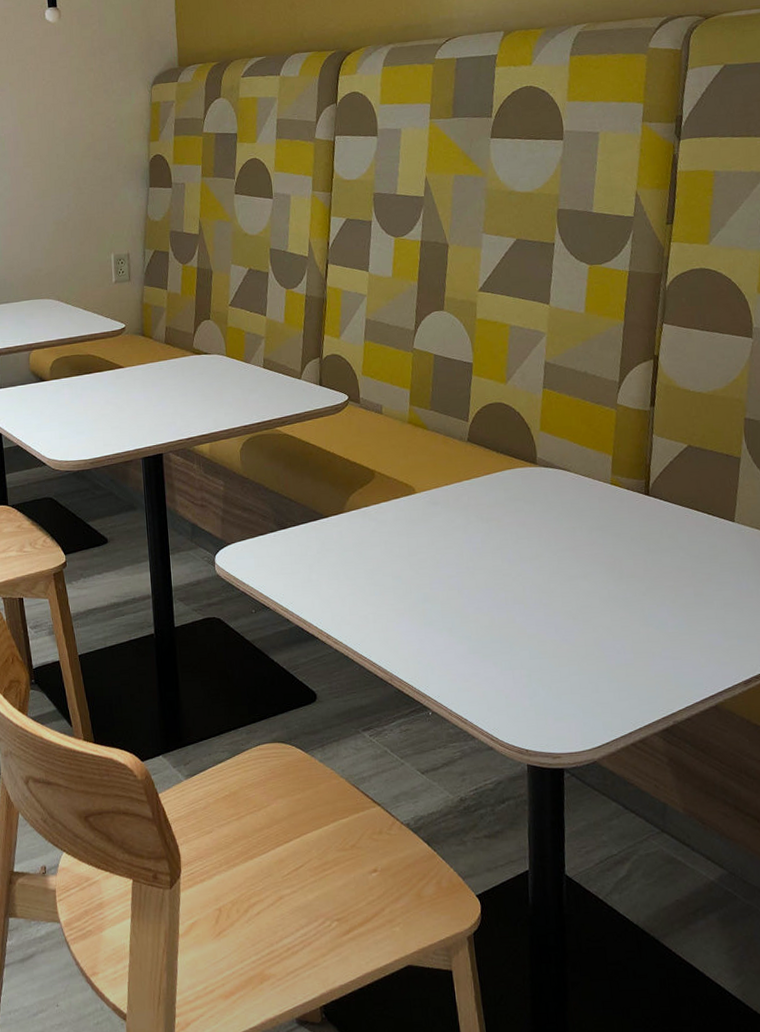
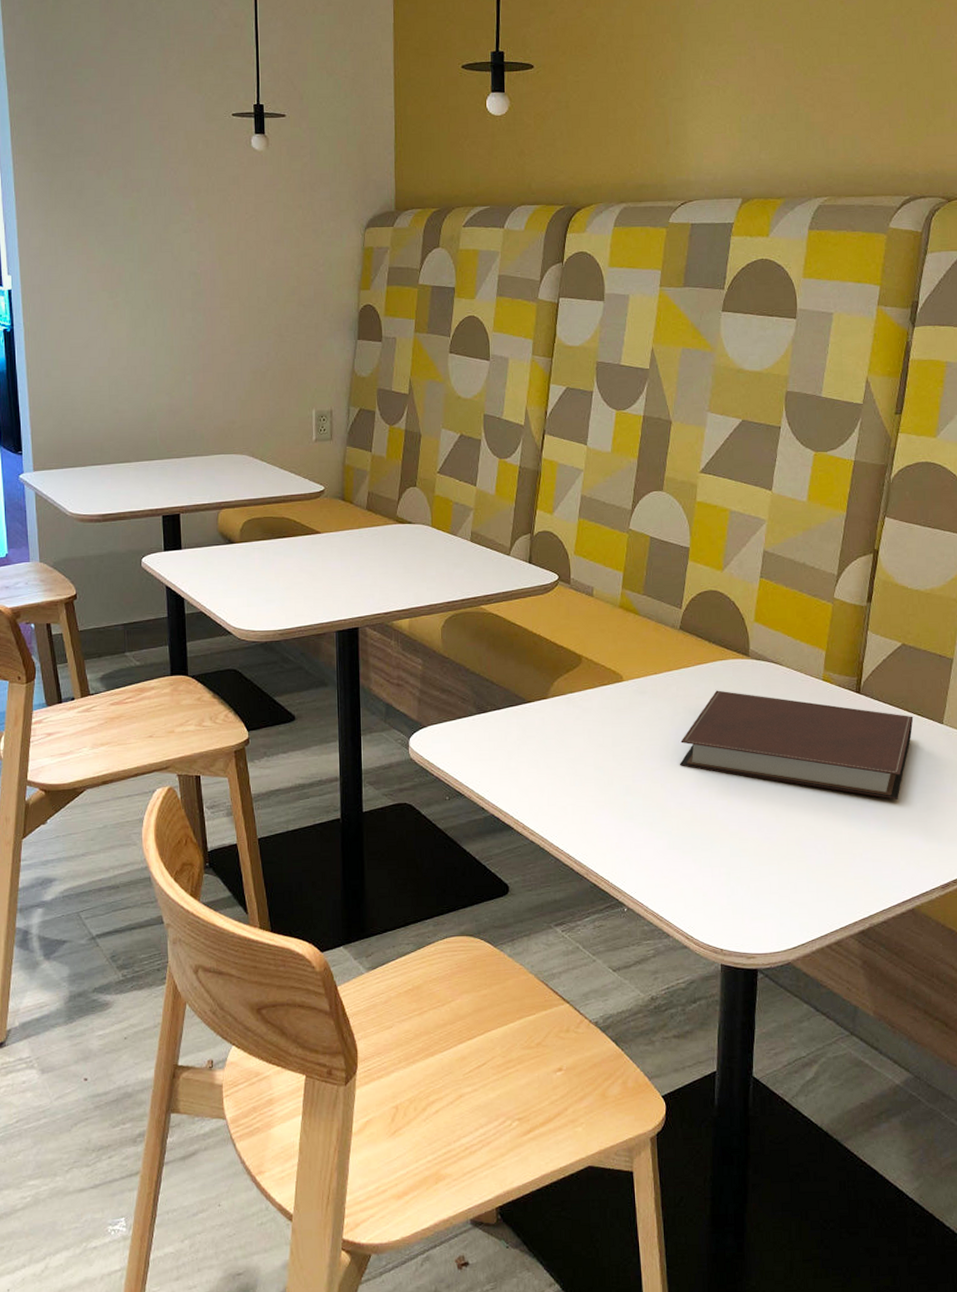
notebook: none [474,498,705,598] -> present [679,690,914,799]

